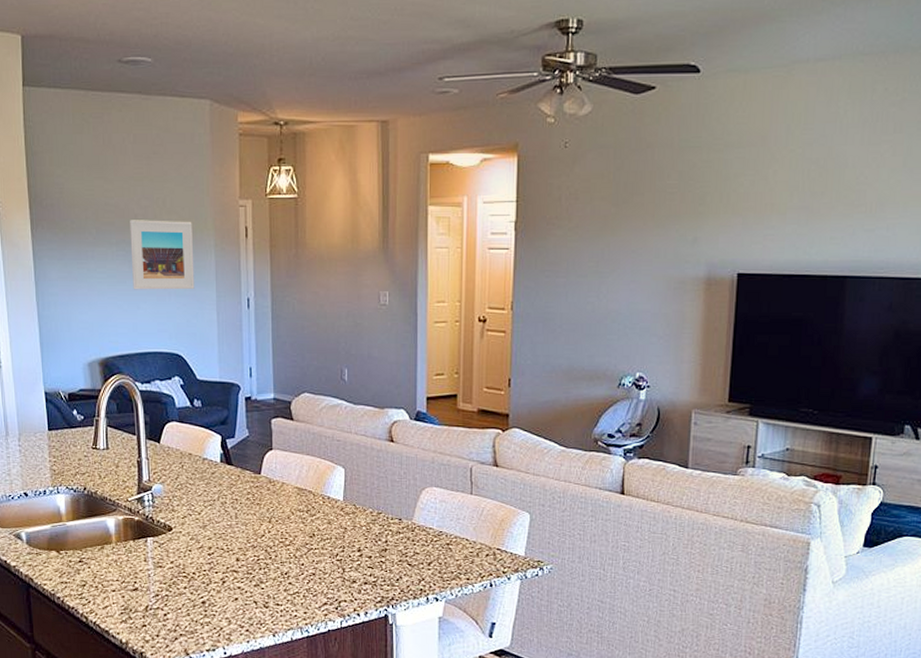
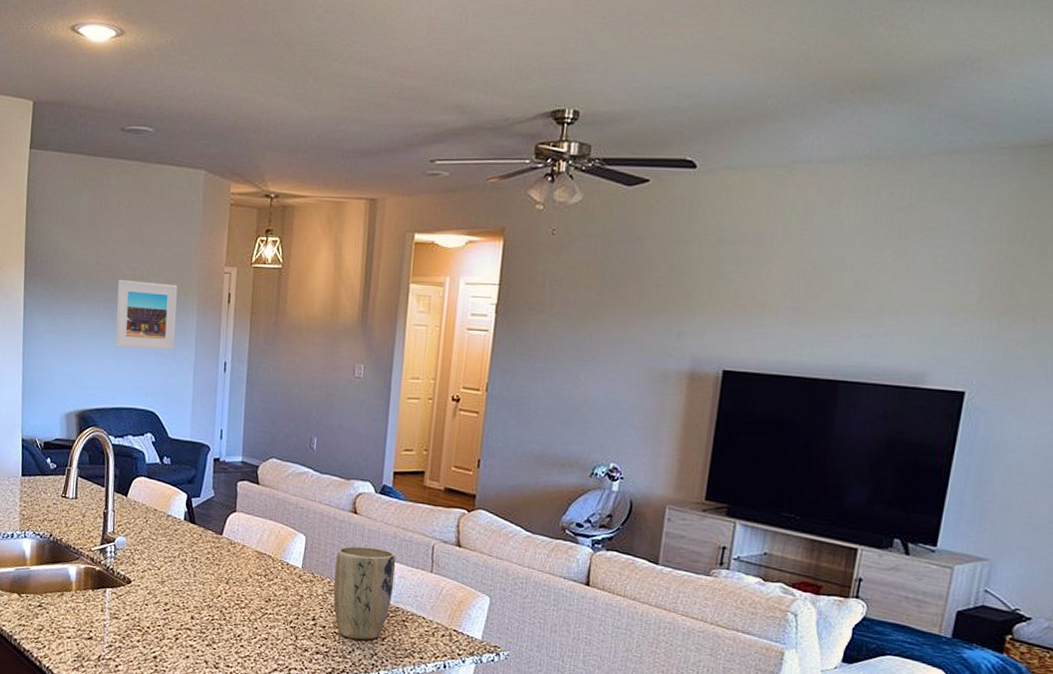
plant pot: none [377,474,436,567] -> present [333,546,396,641]

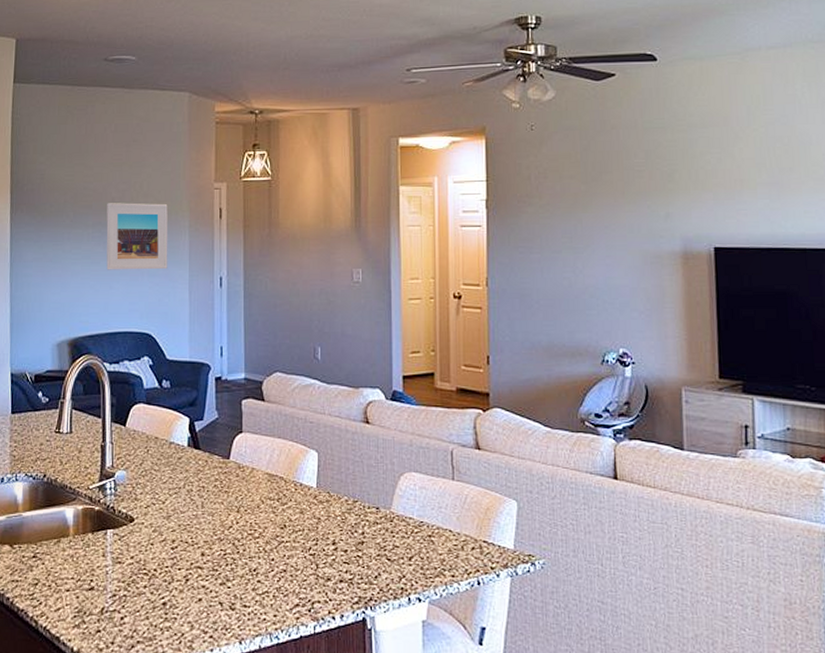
plant pot: present [333,546,396,641] -> none [352,458,415,562]

